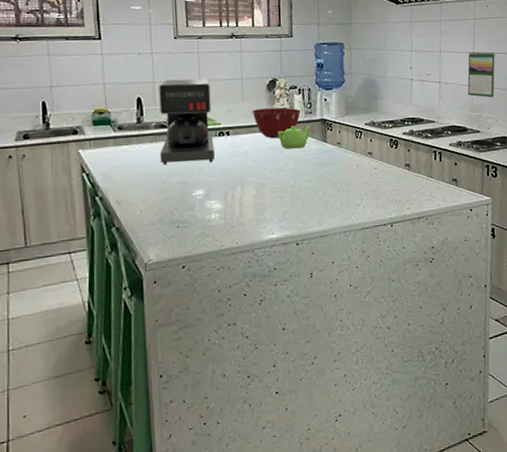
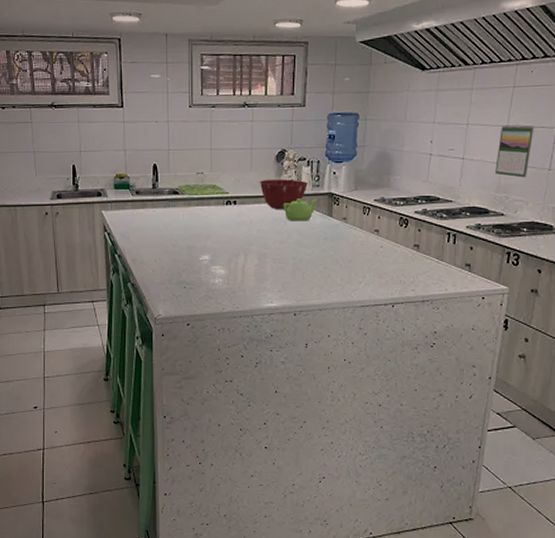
coffee maker: present [159,79,215,165] -> none [172,147,221,230]

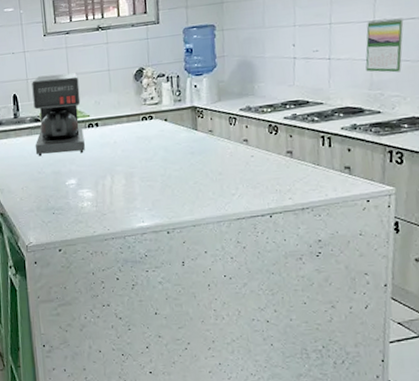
coffee maker: none [172,147,221,230] -> present [32,73,85,157]
mixing bowl: present [260,179,308,210] -> none [120,96,169,129]
teapot: present [283,198,317,221] -> none [146,113,180,138]

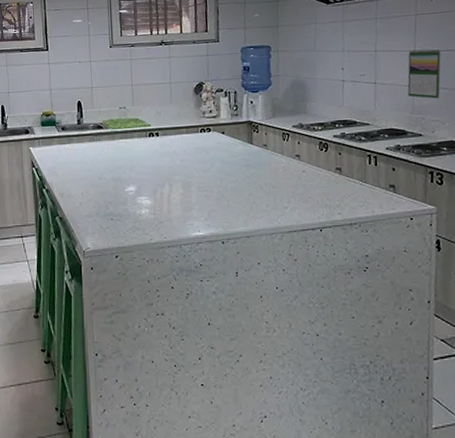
coffee maker: present [32,73,85,157] -> none [96,84,145,163]

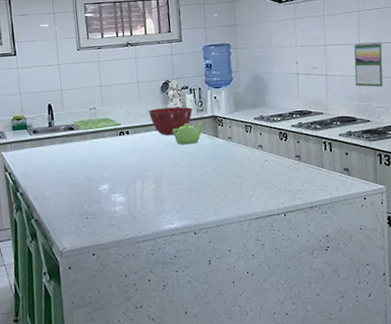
mixing bowl: none [180,110,227,140] -> present [149,106,193,136]
teapot: none [204,127,237,150] -> present [172,121,203,145]

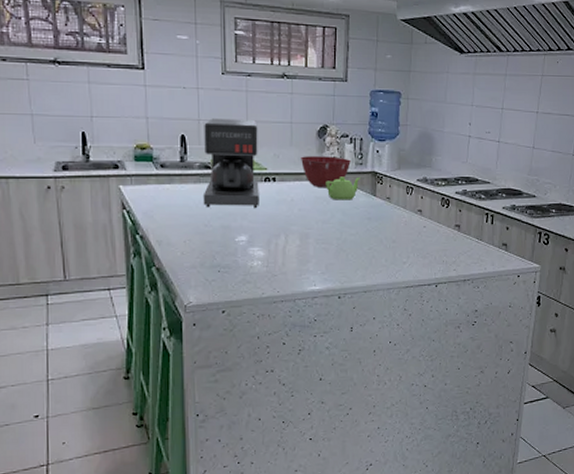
coffee maker: none [66,84,117,163] -> present [204,118,259,209]
calendar: present [354,42,384,88] -> none [527,111,560,162]

